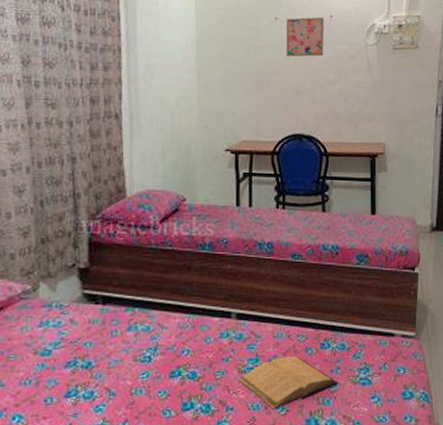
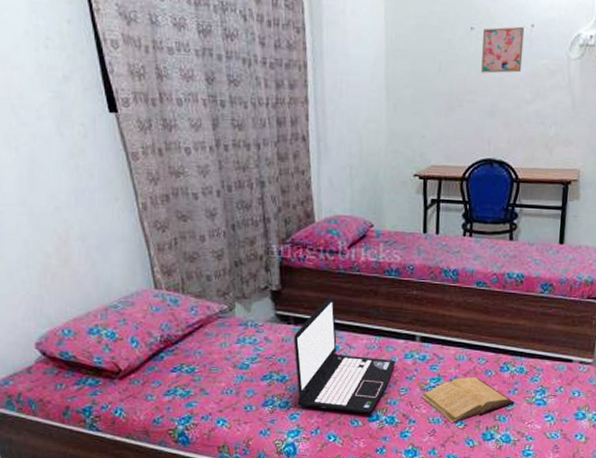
laptop: none [101,273,212,402] -> present [294,296,396,414]

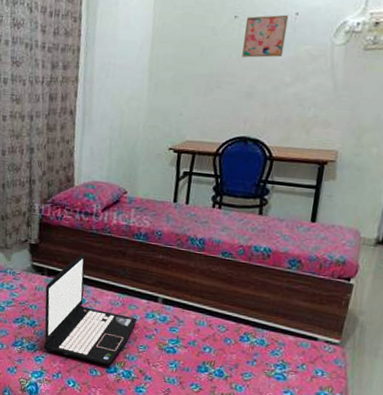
book: present [421,376,515,423] -> none [158,342,253,386]

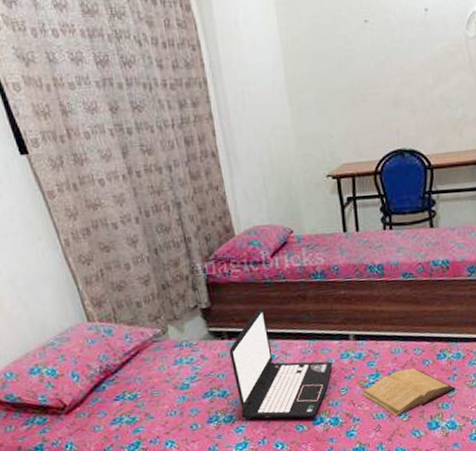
book: none [158,342,253,386] -> present [362,368,456,417]
wall art: present [242,14,289,58] -> none [376,12,421,64]

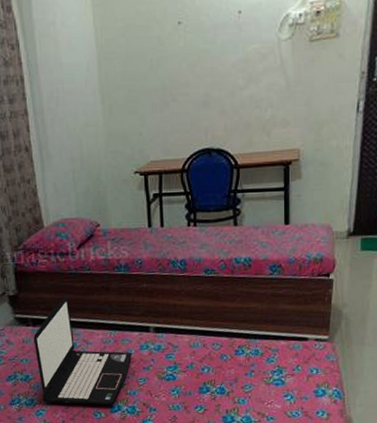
book: present [362,368,456,417] -> none [159,362,252,409]

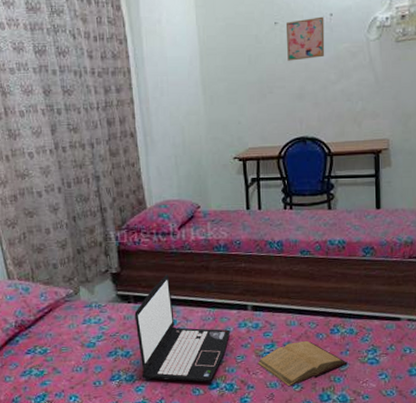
book: none [159,362,252,409] -> present [257,340,348,387]
wall art: none [190,14,233,65] -> present [285,16,325,61]

